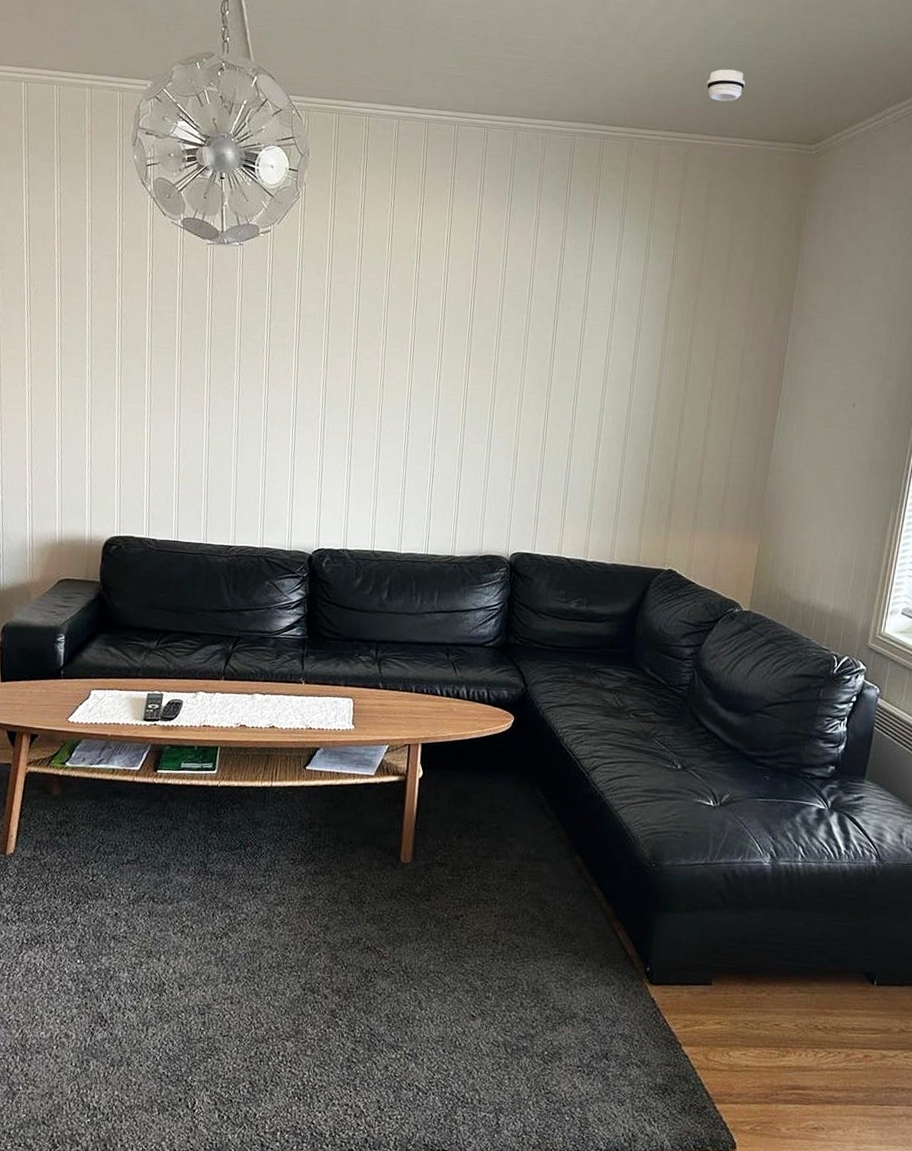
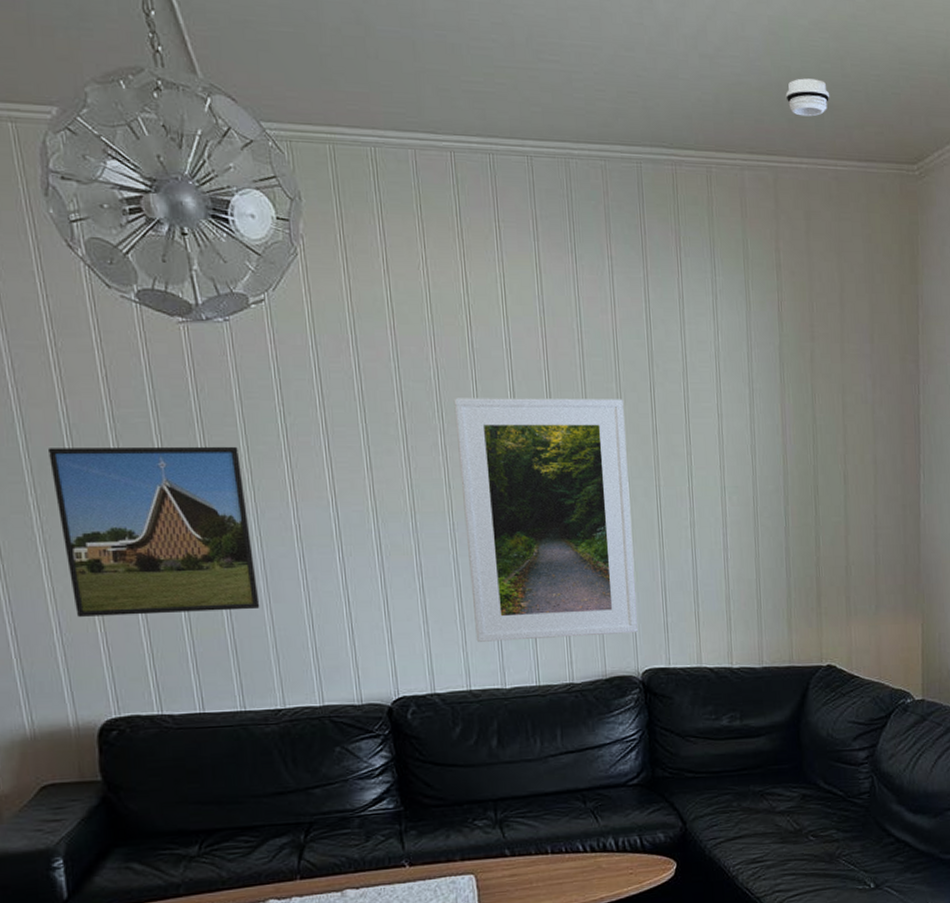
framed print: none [103,331,234,467] -> present [49,446,260,617]
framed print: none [384,316,530,522] -> present [453,398,638,642]

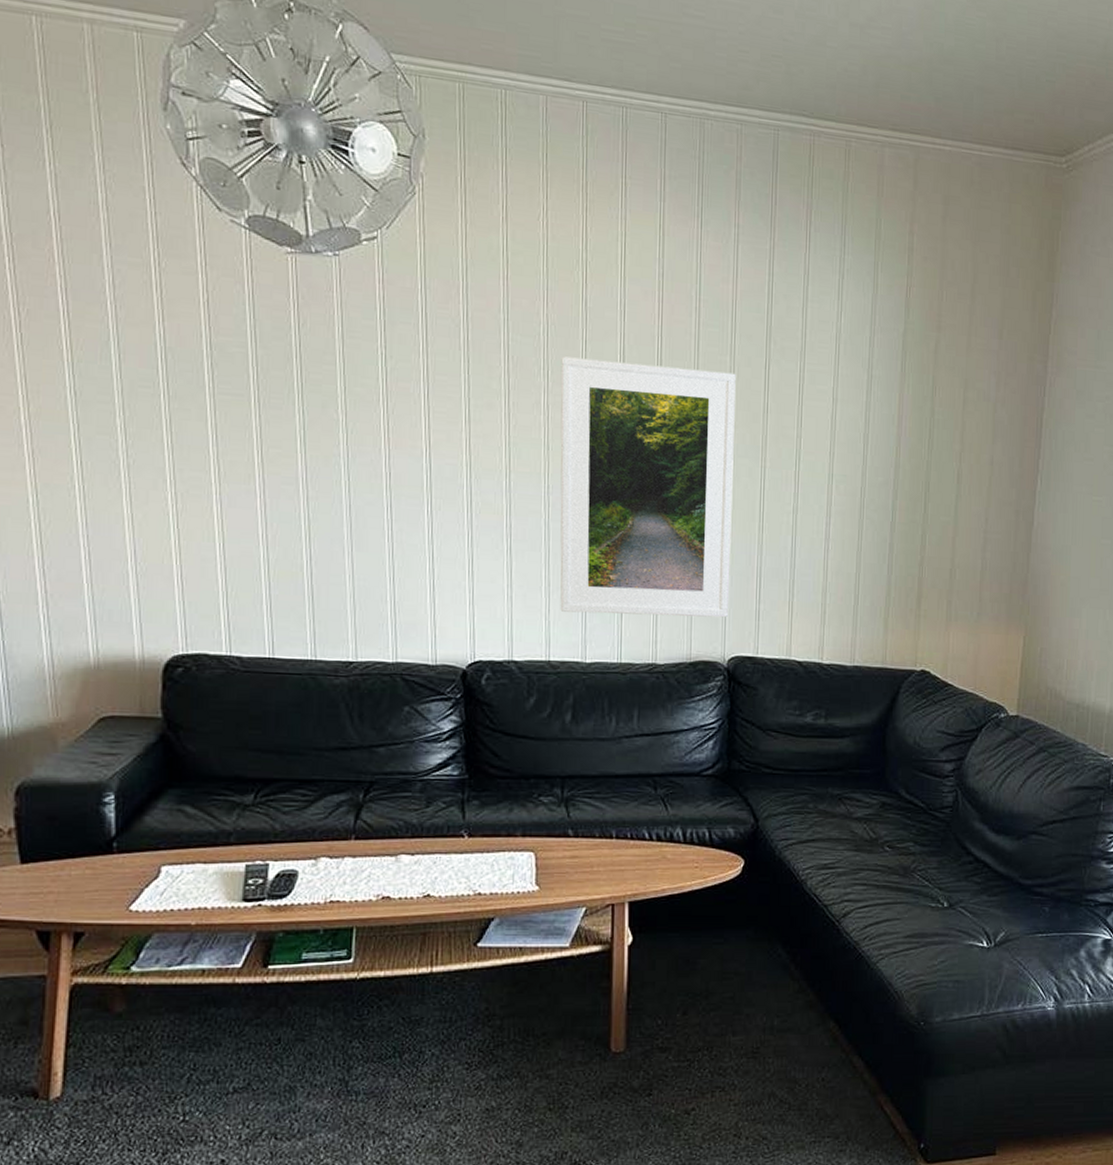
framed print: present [49,446,260,617] -> none [141,370,342,556]
smoke detector: present [785,78,830,117] -> none [935,56,982,98]

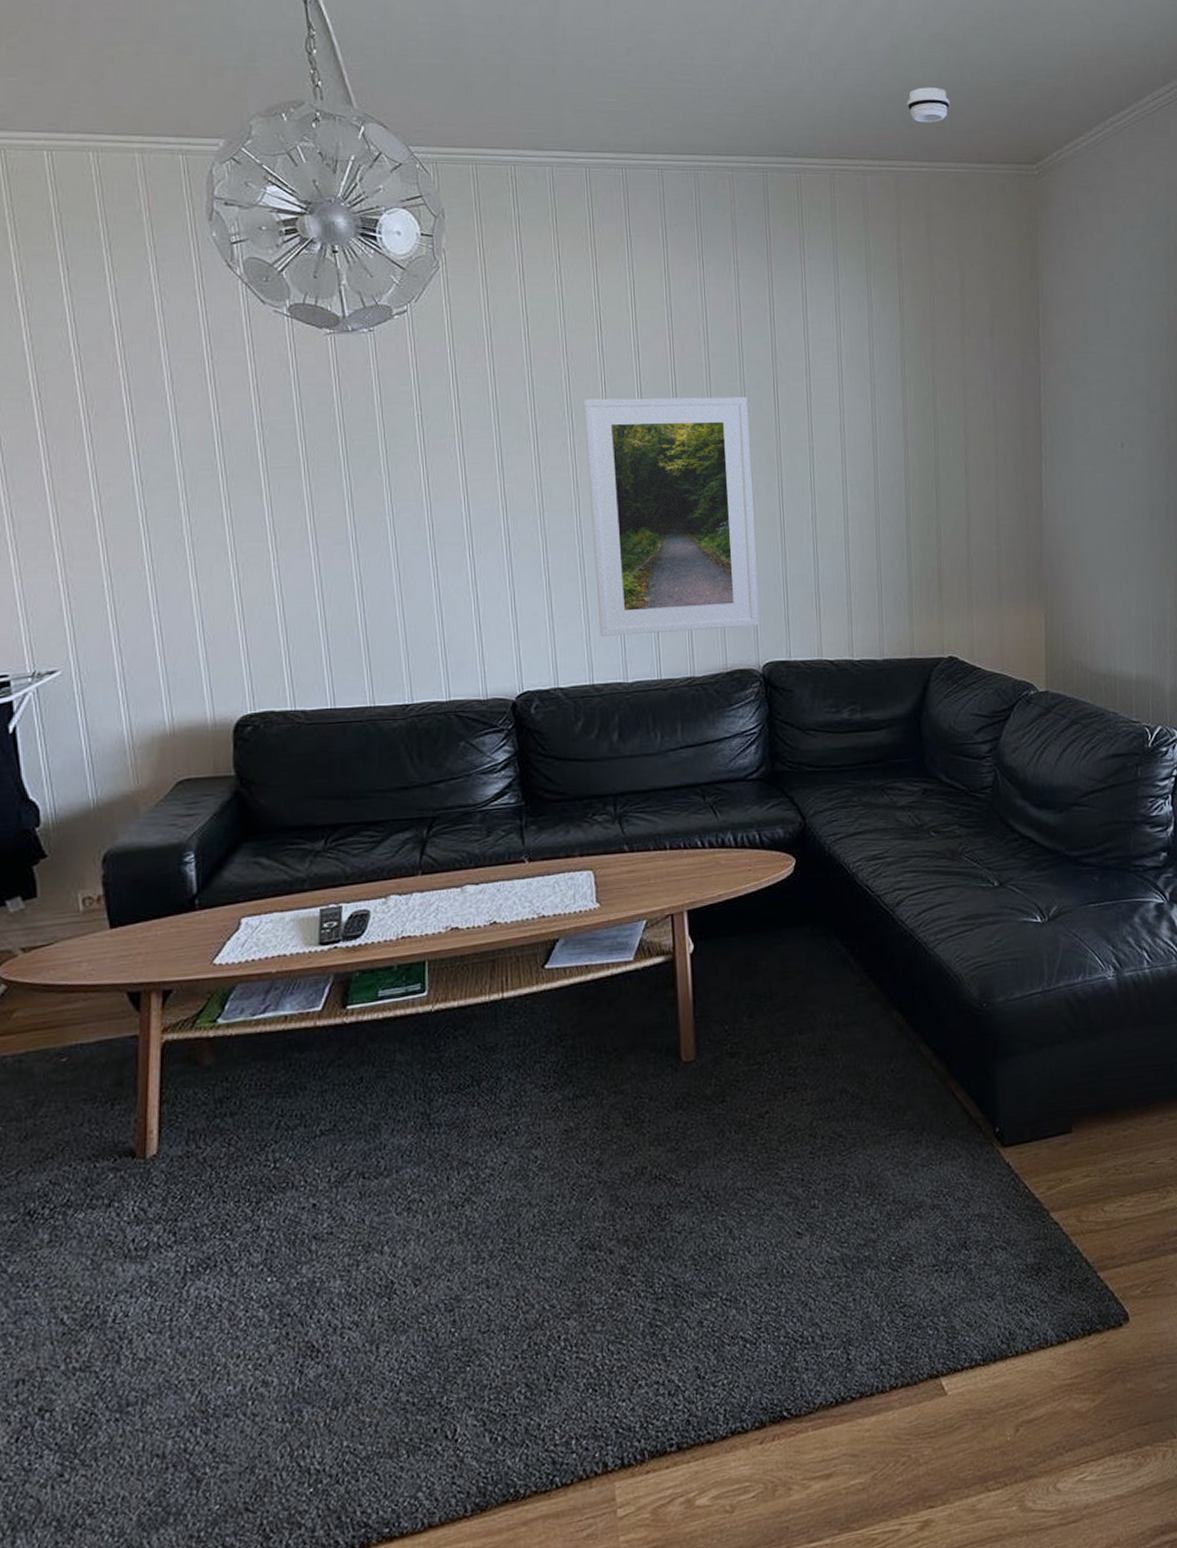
smoke detector: none [935,56,982,98] -> present [907,87,950,123]

